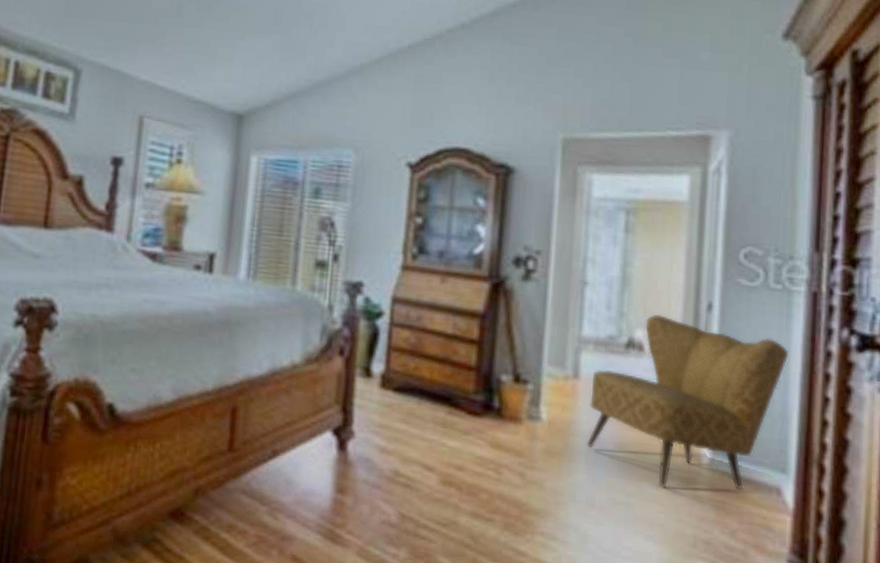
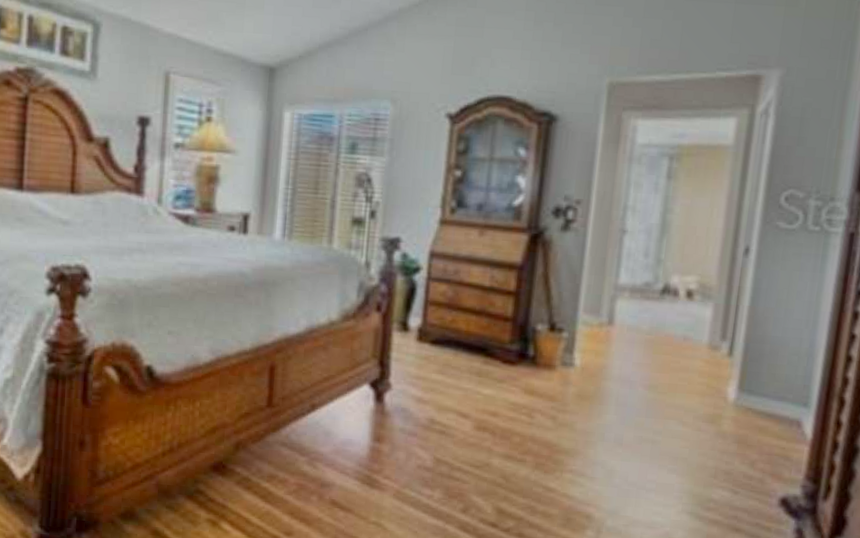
armchair: present [586,314,789,490] -> none [617,259,822,425]

